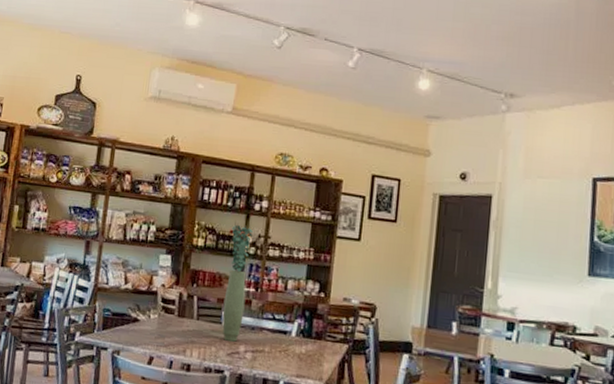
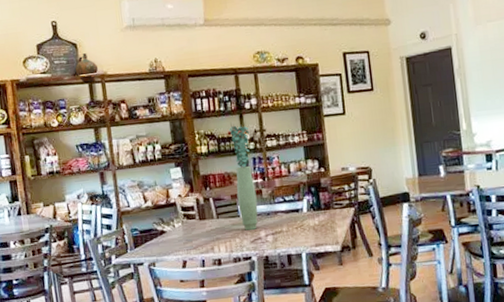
ceramic jug: none [88,114,112,146] -> present [75,53,99,84]

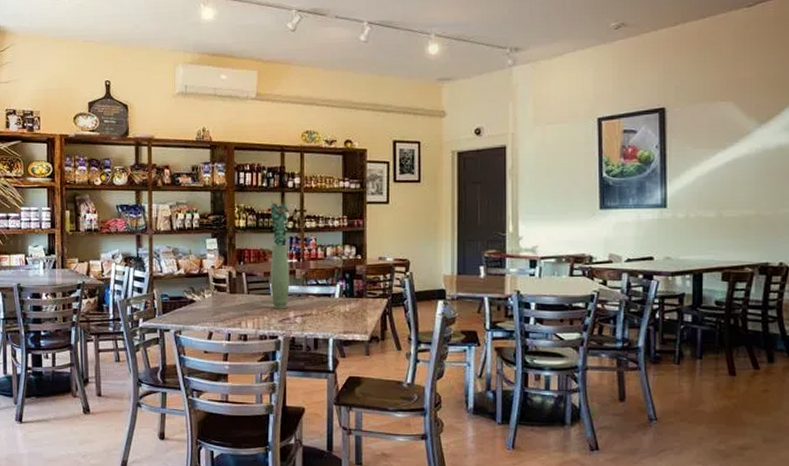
ceramic jug: present [75,53,99,84] -> none [123,116,147,146]

